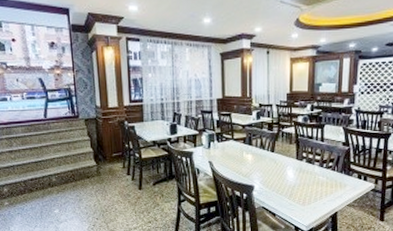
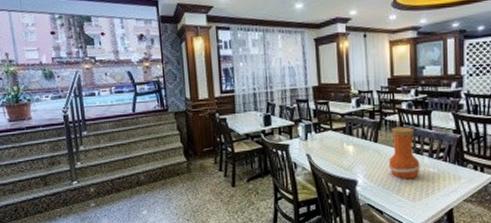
vase: none [282,138,311,186] -> present [388,126,420,179]

